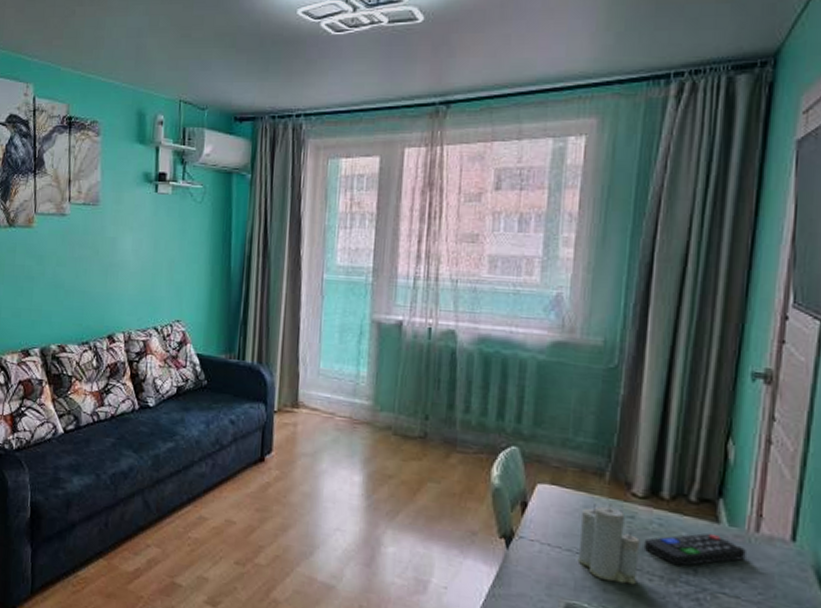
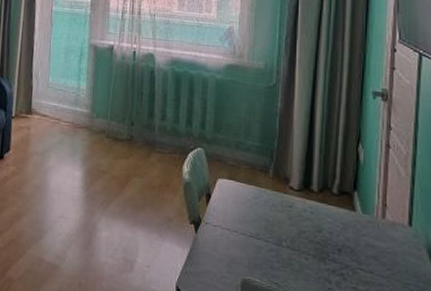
candle: present [577,504,640,585] -> none [250,195,297,263]
remote control: present [643,533,746,567] -> none [300,219,376,247]

